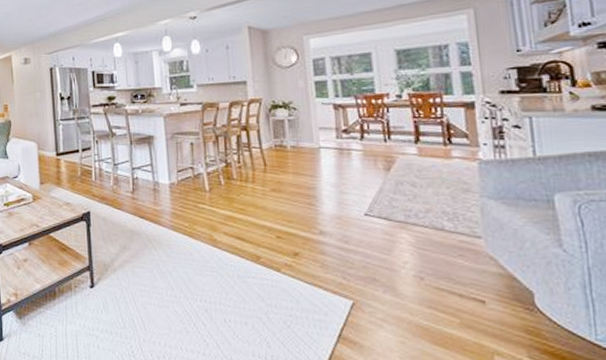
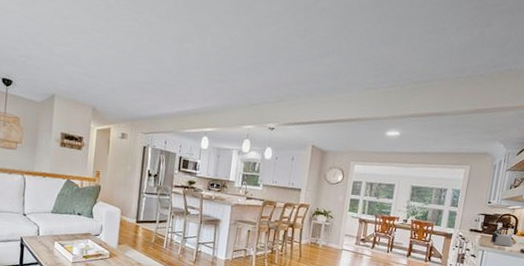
kettle: none [536,80,576,107] -> present [489,227,513,247]

